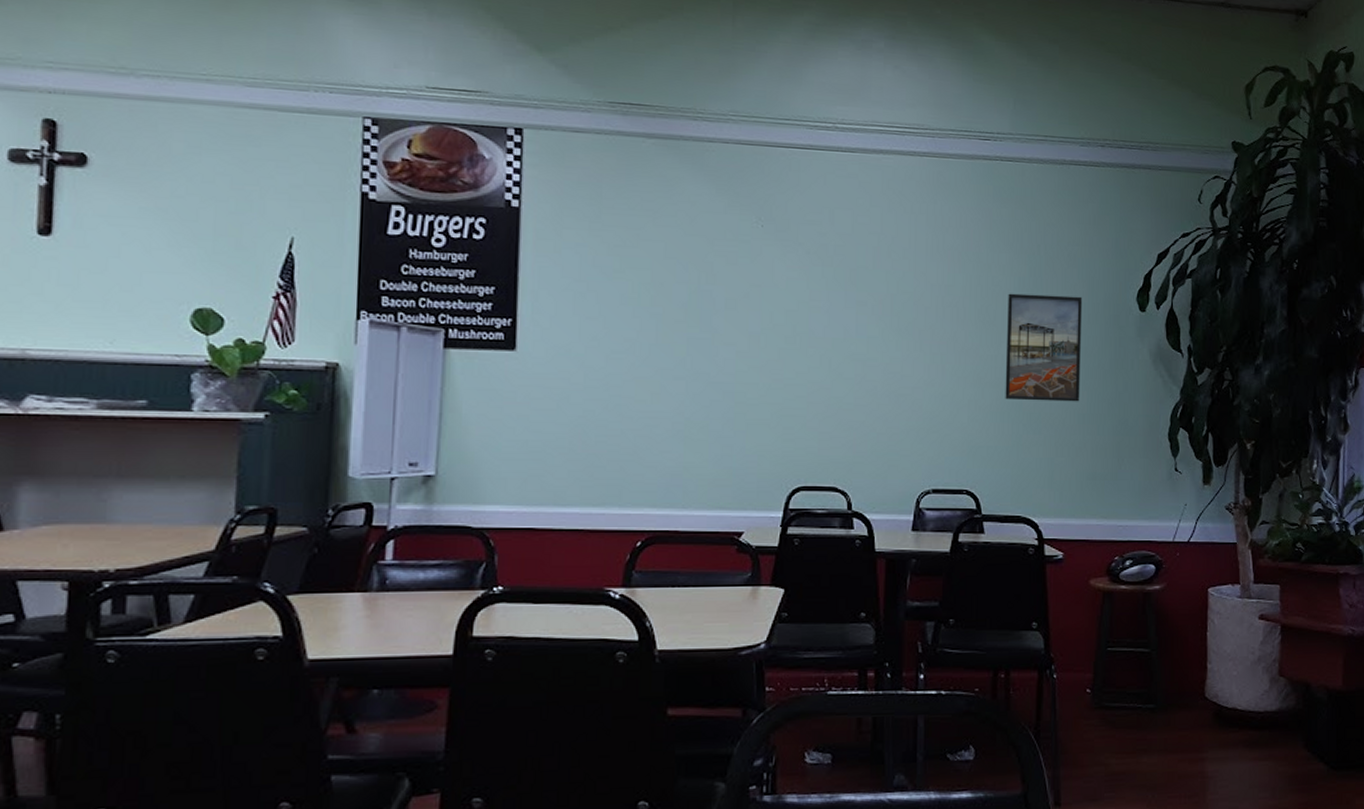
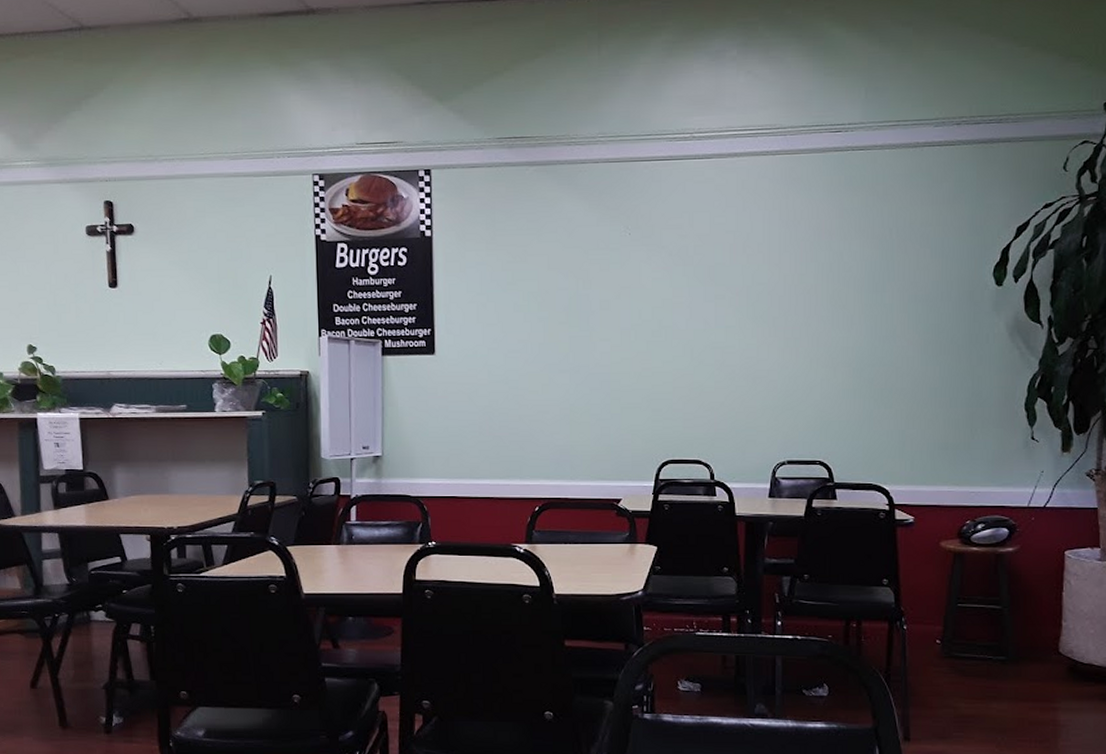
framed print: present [1005,293,1083,402] -> none [857,275,936,378]

